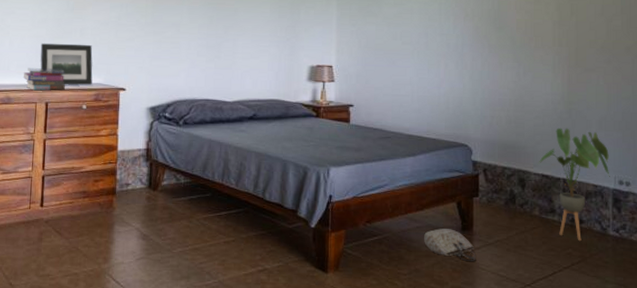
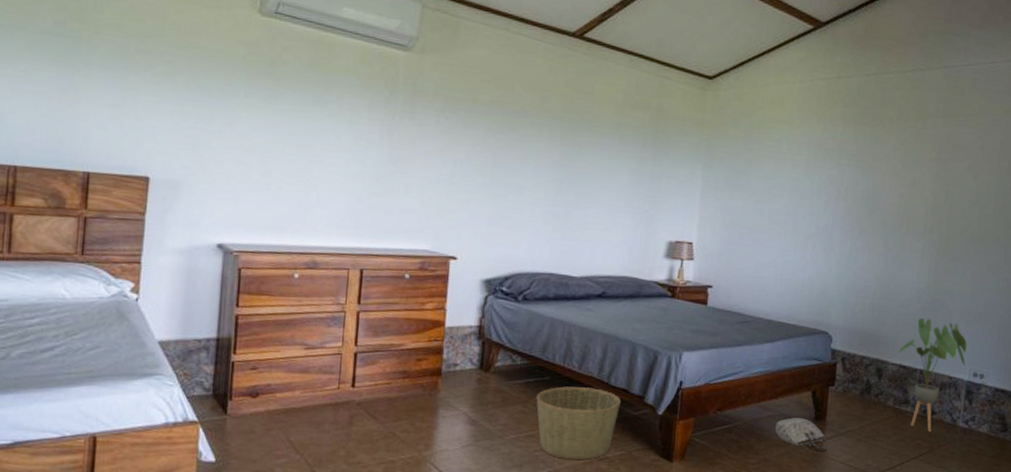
books: present [24,68,65,91] -> none [334,228,384,257]
picture frame: present [40,43,93,86] -> none [354,200,419,253]
basket: none [199,202,276,272] -> present [536,386,622,460]

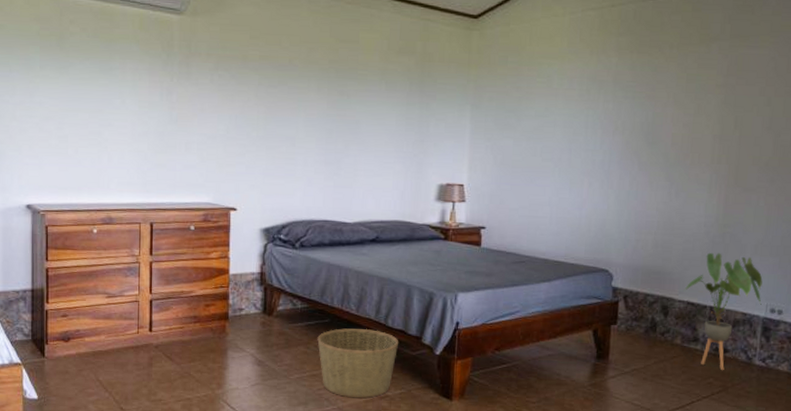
handbag: present [775,418,828,451] -> none [556,357,611,390]

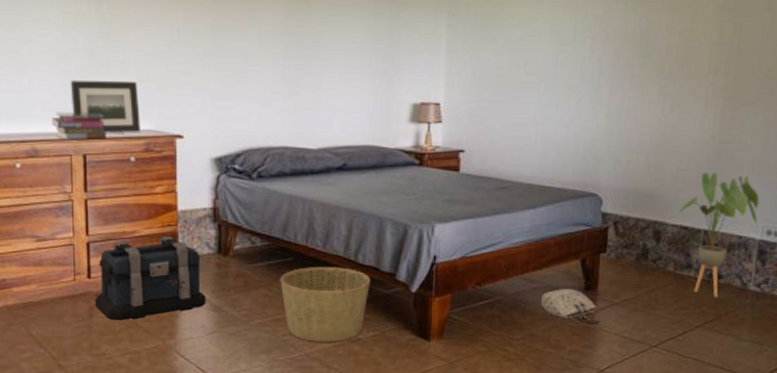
books: none [125,185,171,211] -> present [52,112,106,141]
picture frame: none [142,159,200,205] -> present [70,81,140,133]
storage crate: none [155,296,252,370] -> present [95,235,206,320]
handbag: none [556,357,611,390] -> present [541,289,600,323]

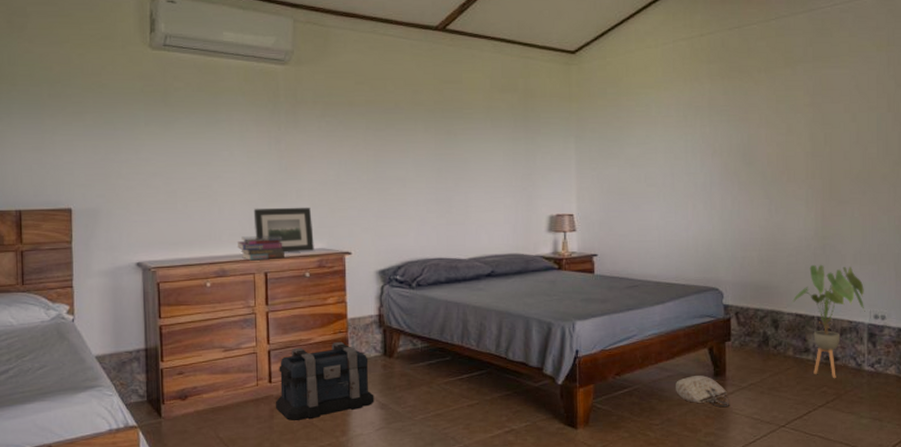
basket: present [280,266,371,343] -> none [439,363,521,435]

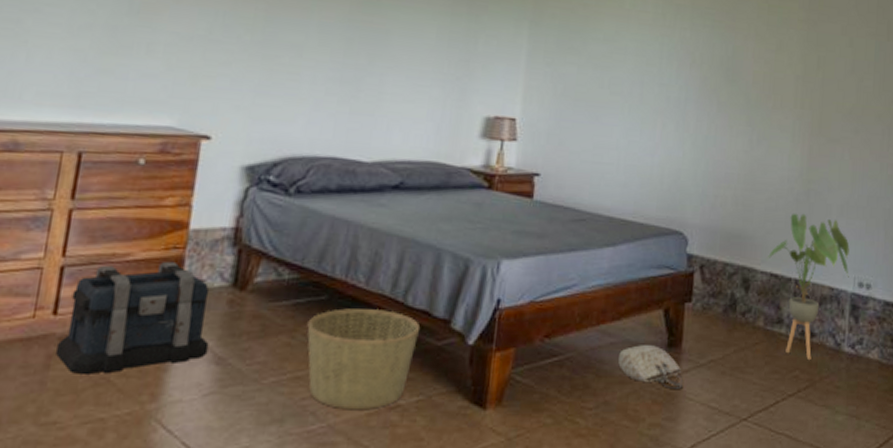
books: present [238,235,285,261] -> none [45,97,115,135]
picture frame: present [253,208,314,253] -> none [74,61,164,130]
basket: none [439,363,521,435] -> present [307,308,421,411]

